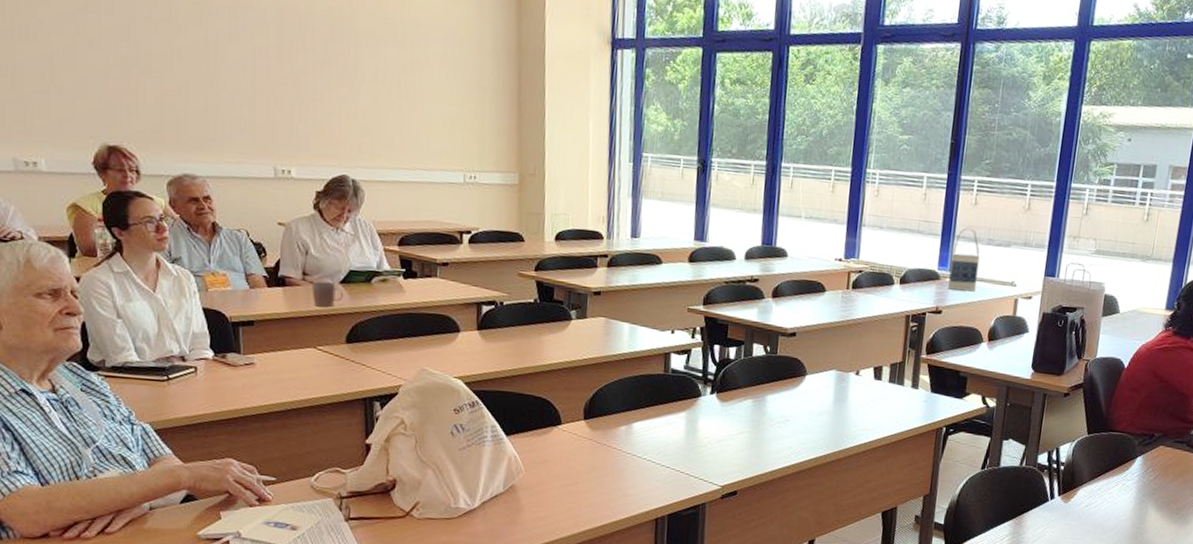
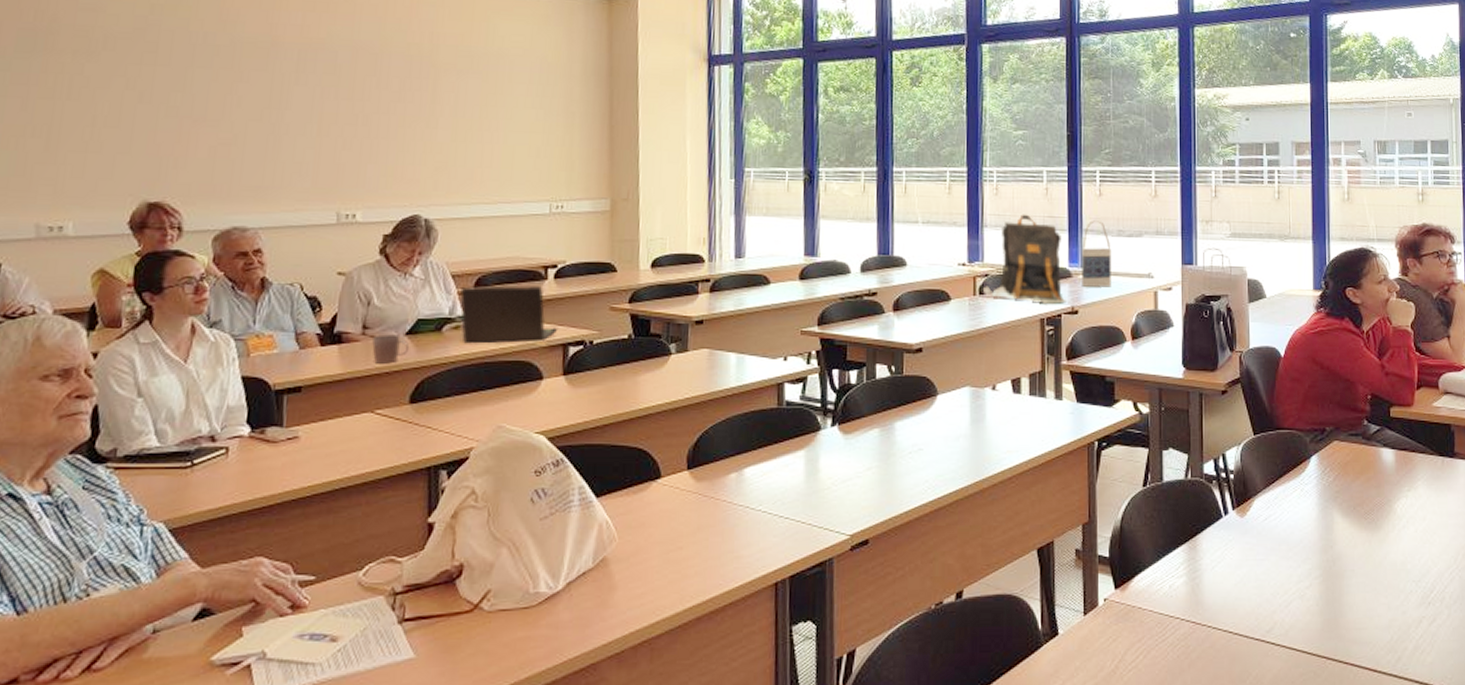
laptop: none [385,244,471,299] -> present [459,284,557,344]
backpack: none [856,216,934,303] -> present [983,214,1069,304]

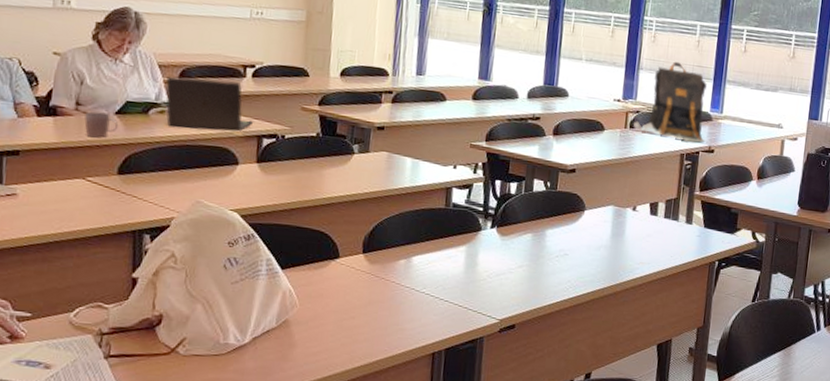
bag: present [1082,220,1111,287] -> none [720,73,749,133]

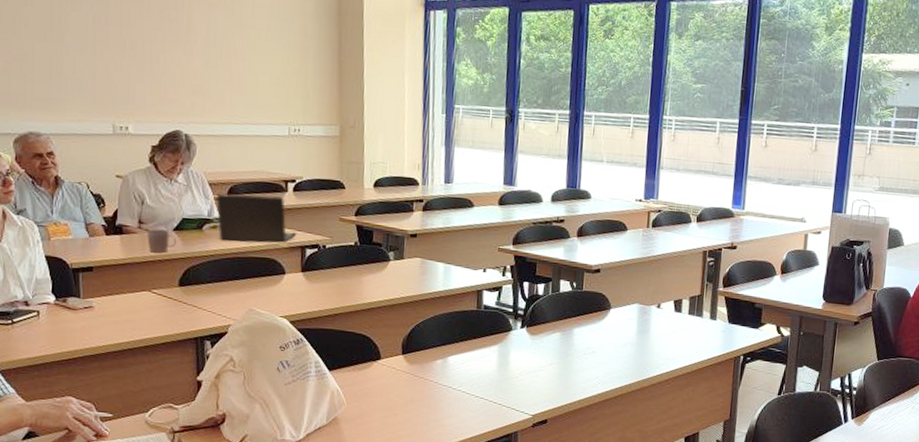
backpack: present [633,61,707,143] -> none [656,159,730,239]

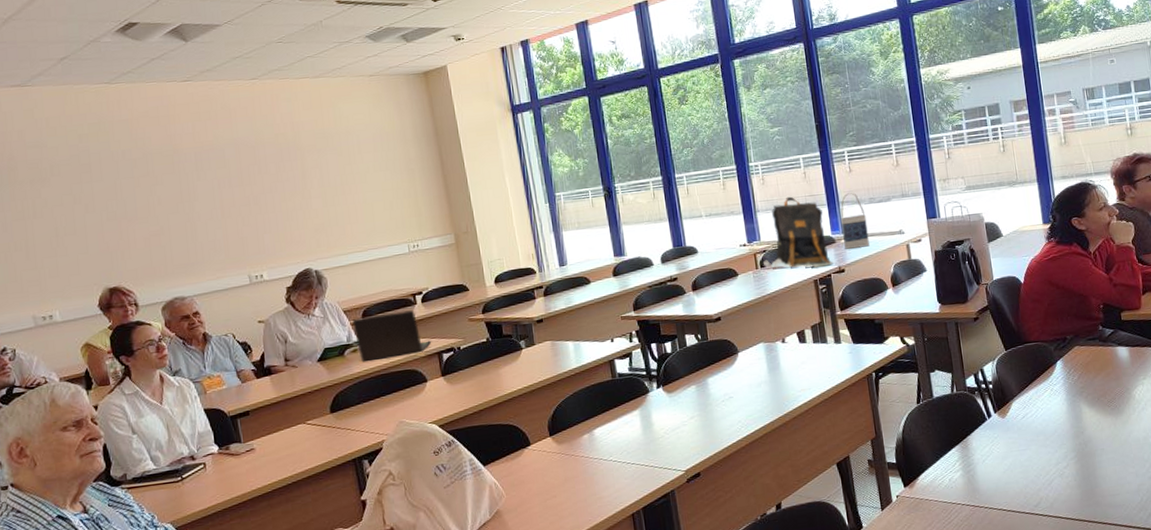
mug: present [147,229,177,253] -> none [294,362,323,387]
backpack: none [656,159,730,239] -> present [763,196,836,268]
bag: none [742,169,771,228] -> present [840,193,870,249]

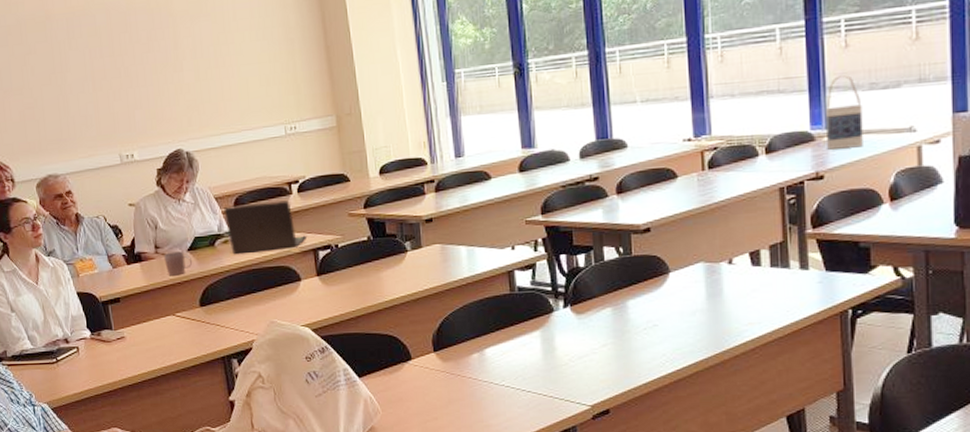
mug: none [294,362,323,387] -> present [164,251,193,276]
backpack: present [763,196,836,268] -> none [713,78,812,172]

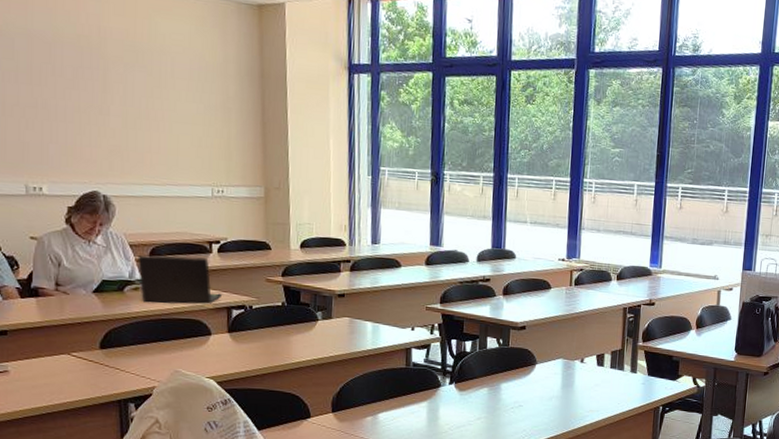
mug: present [164,251,193,276] -> none [65,291,97,316]
bag: present [826,75,863,150] -> none [659,229,686,285]

